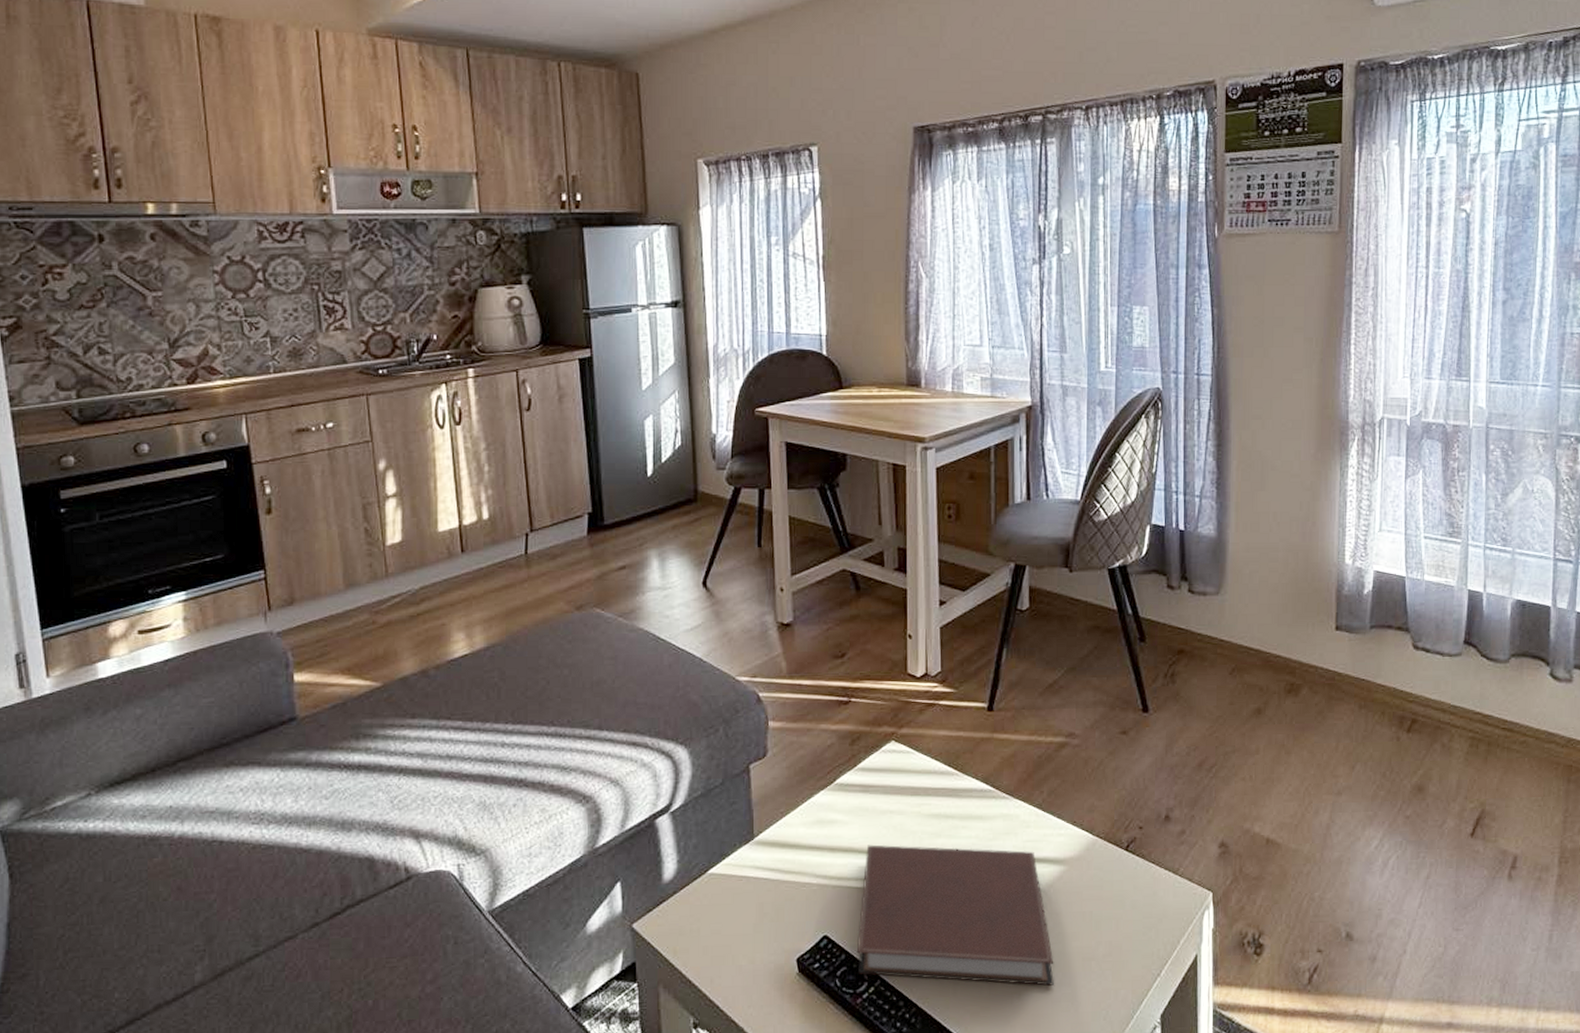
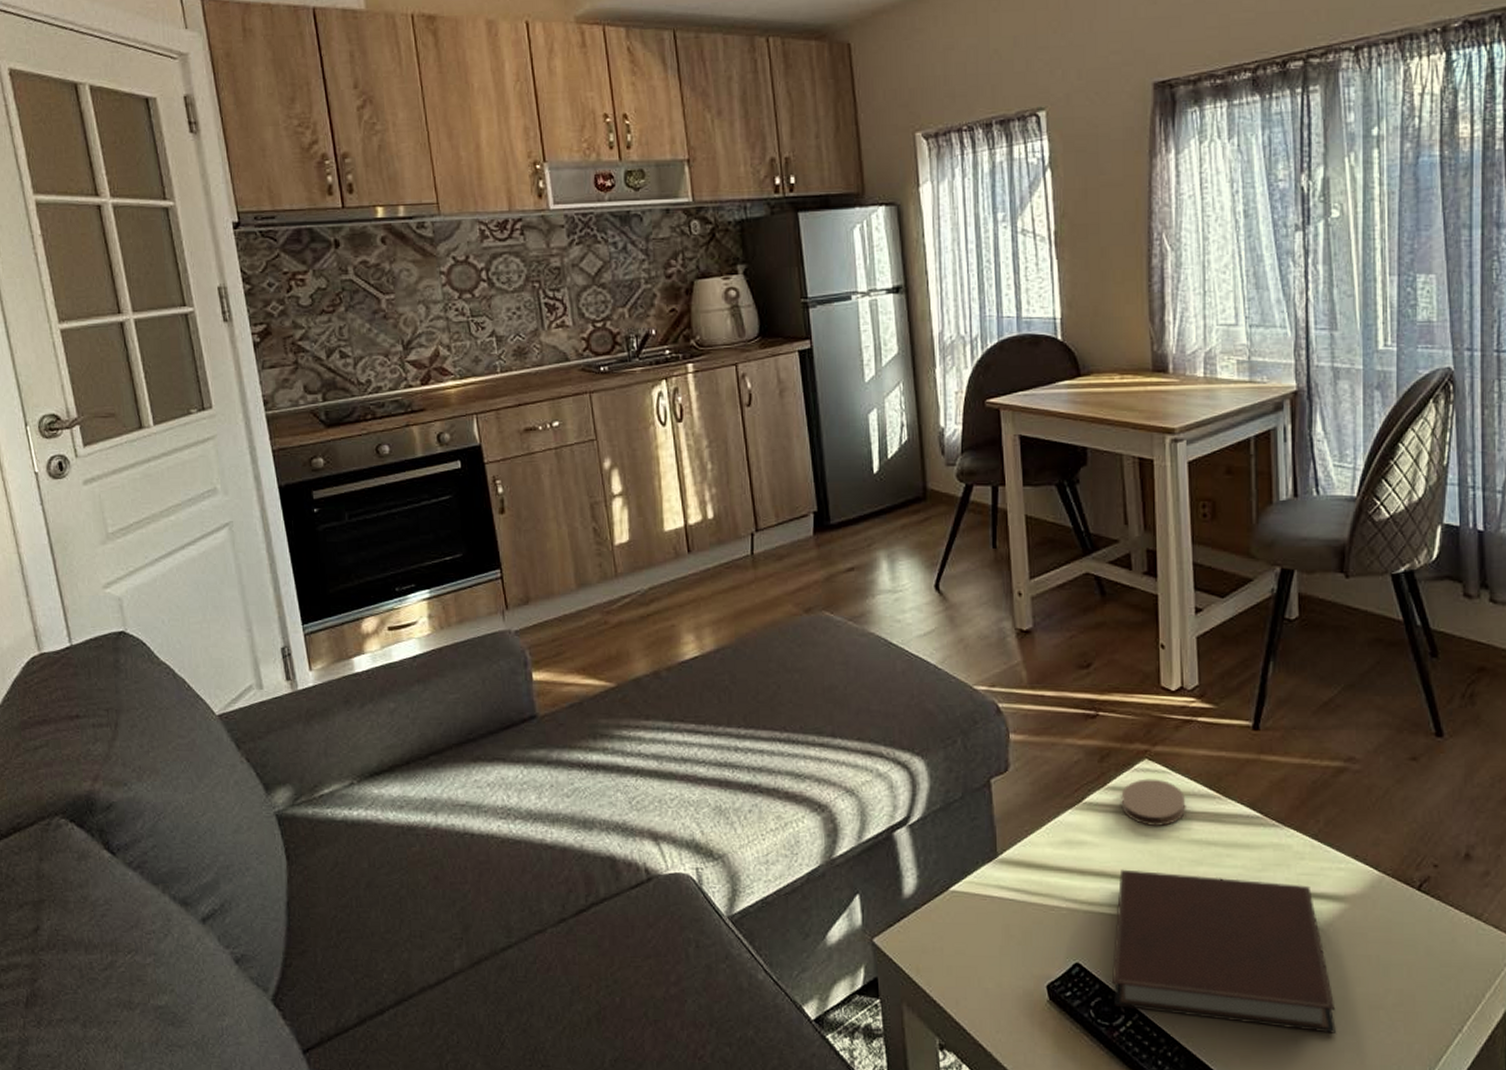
coaster: none [869,759,928,804] -> present [1121,778,1186,827]

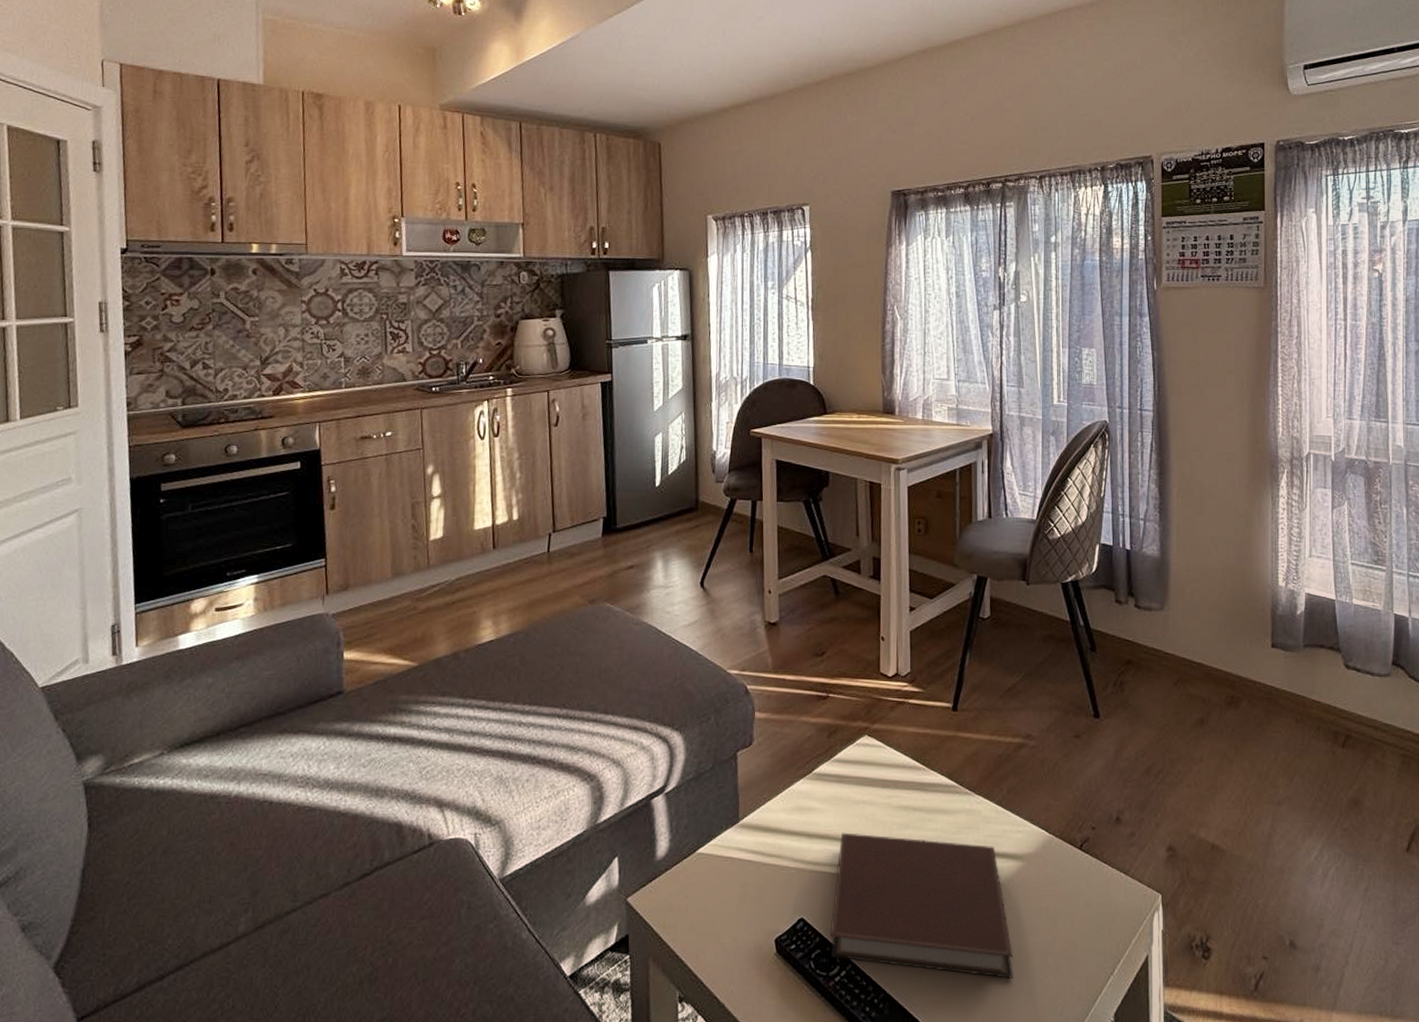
coaster: present [1121,778,1186,827] -> none [844,752,897,795]

